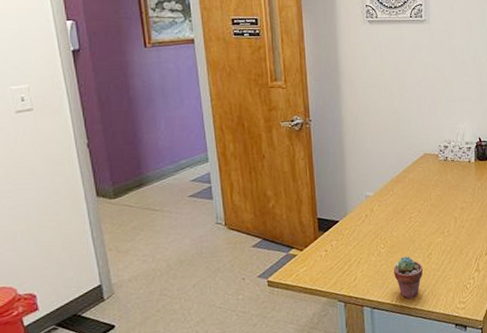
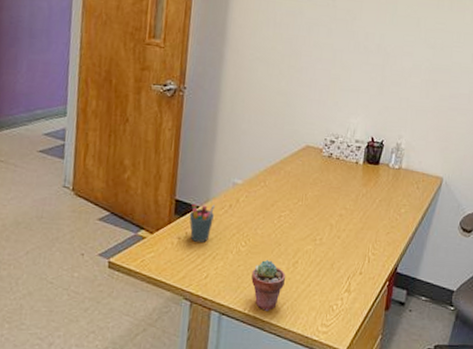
pen holder: none [332,217,353,252] -> present [189,203,215,242]

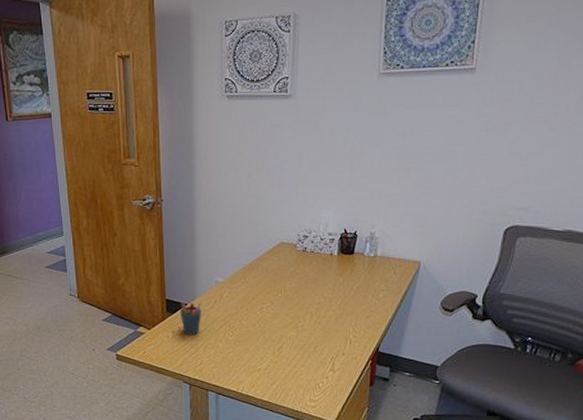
potted succulent: present [251,259,285,311] -> none [241,346,272,390]

